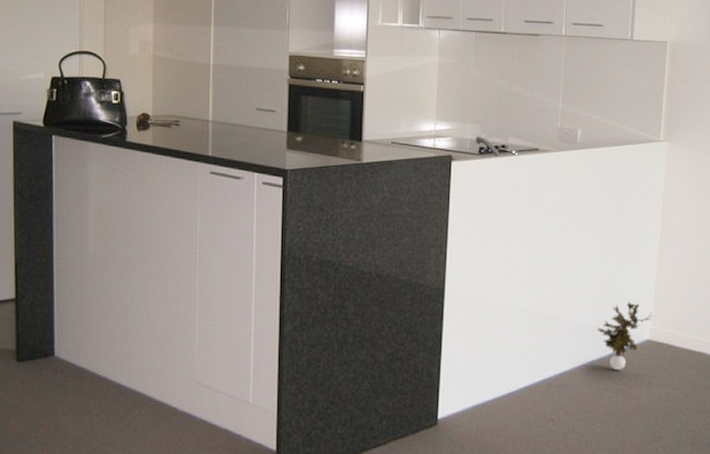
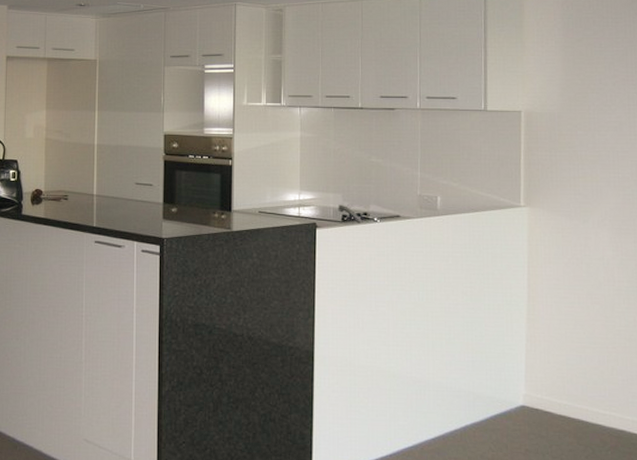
potted plant: present [596,300,652,370] -> none [467,365,525,436]

